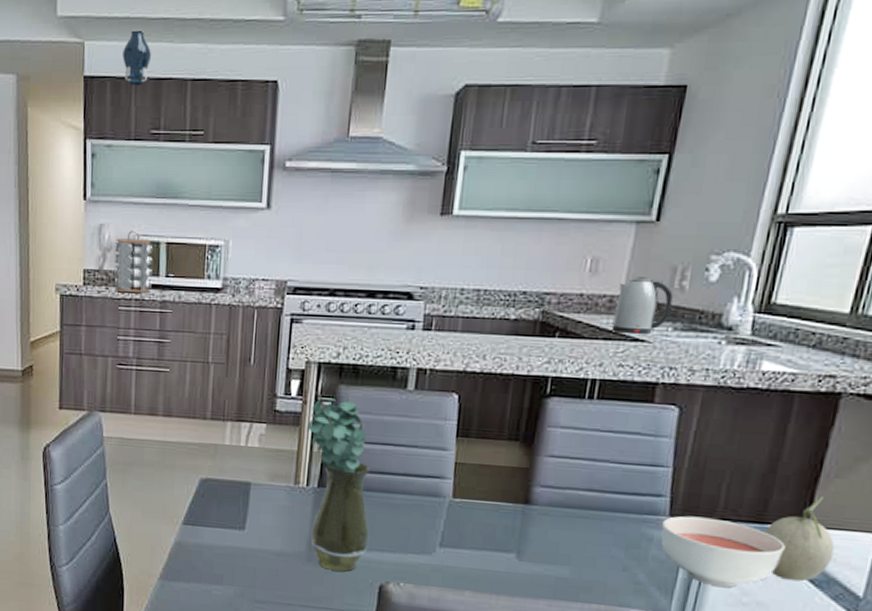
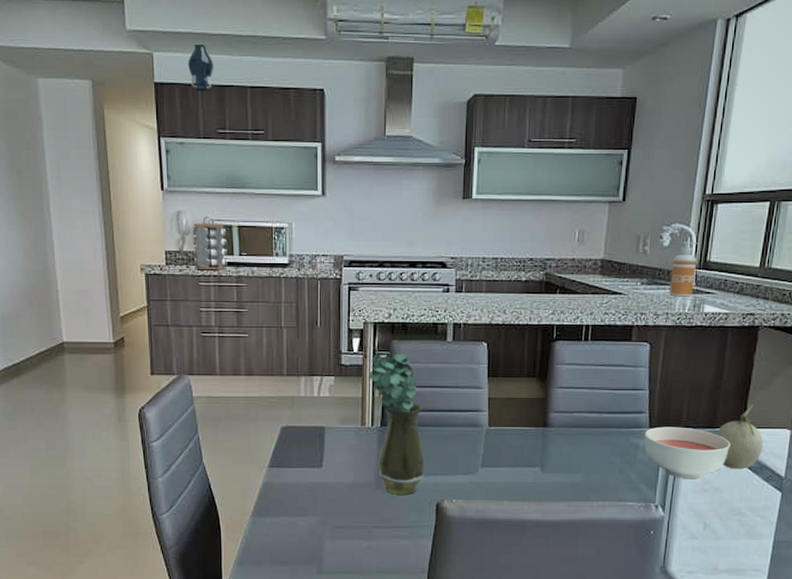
kettle: present [611,277,674,335] -> none [597,244,639,289]
soap dispenser: none [711,275,759,349] -> present [668,241,697,297]

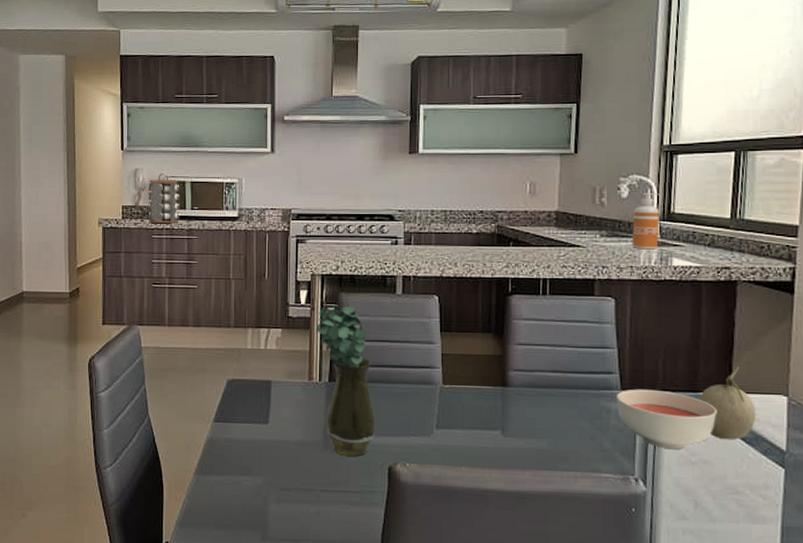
vase: present [188,45,214,92] -> none [151,22,174,62]

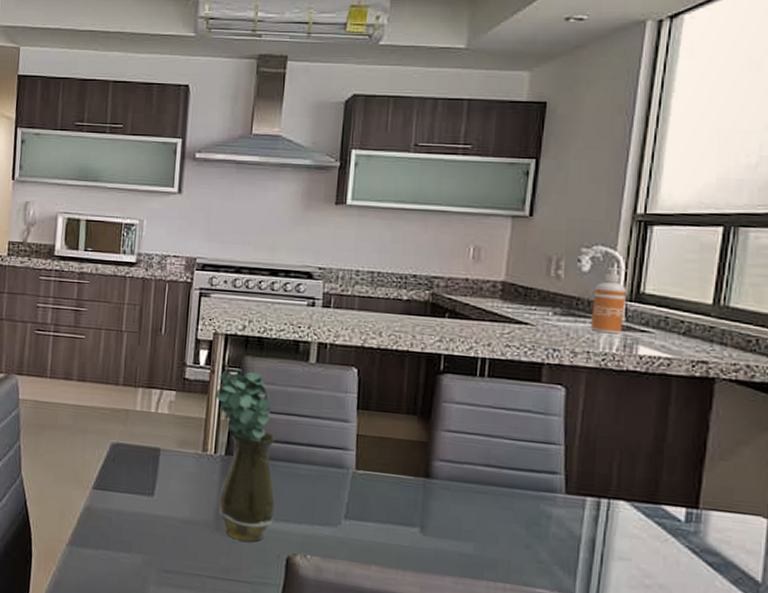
spice rack: present [148,173,180,224] -> none [36,208,74,265]
bowl: present [617,389,717,450] -> none [559,493,680,569]
fruit: present [698,367,756,440] -> none [658,478,728,565]

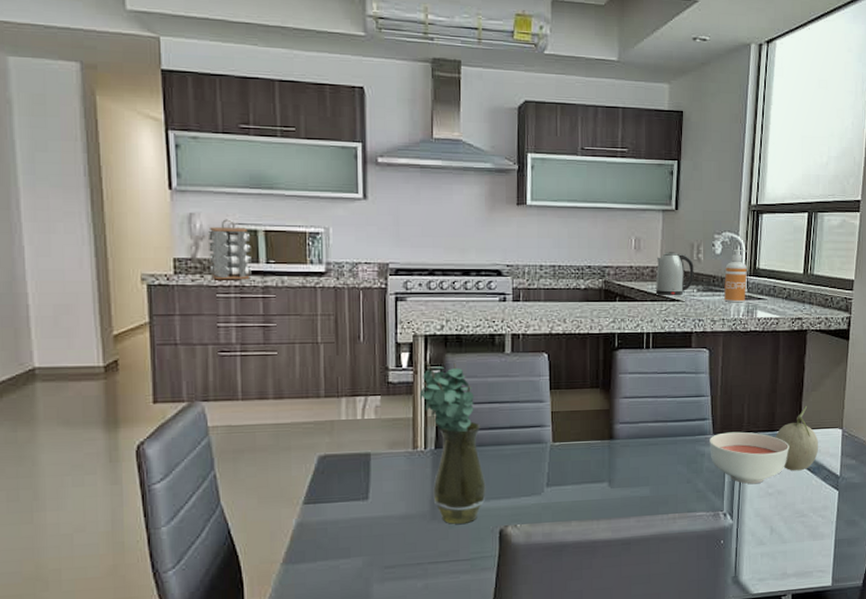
spice rack: none [36,208,74,265] -> present [209,219,252,280]
kettle: none [496,265,551,318] -> present [655,252,694,296]
bowl: none [559,493,680,569] -> present [710,431,789,485]
fruit: none [658,478,728,565] -> present [775,406,819,471]

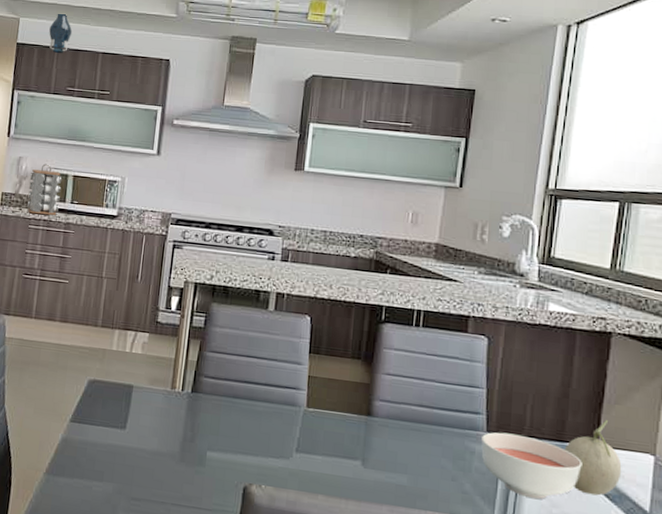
vase: none [204,32,236,83] -> present [49,14,73,54]
vase: present [419,361,486,524] -> none [183,307,237,473]
kettle: present [655,252,694,296] -> none [430,229,477,276]
soap dispenser: present [723,249,747,303] -> none [508,233,540,292]

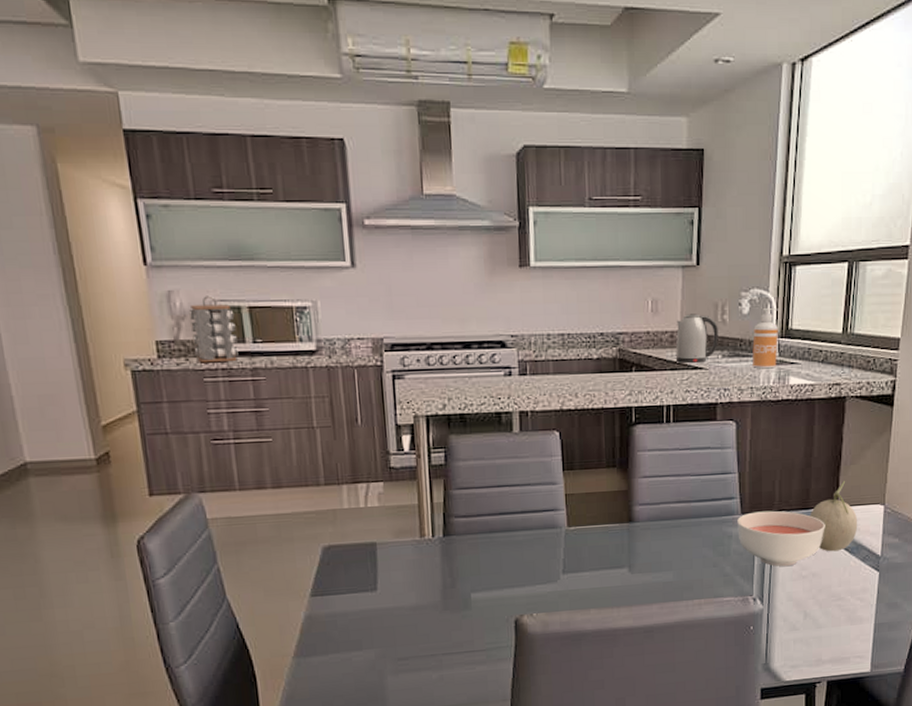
vase: present [49,14,73,54] -> none [166,82,202,142]
kettle: none [430,229,477,276] -> present [675,314,719,364]
soap dispenser: none [508,233,540,292] -> present [751,307,778,369]

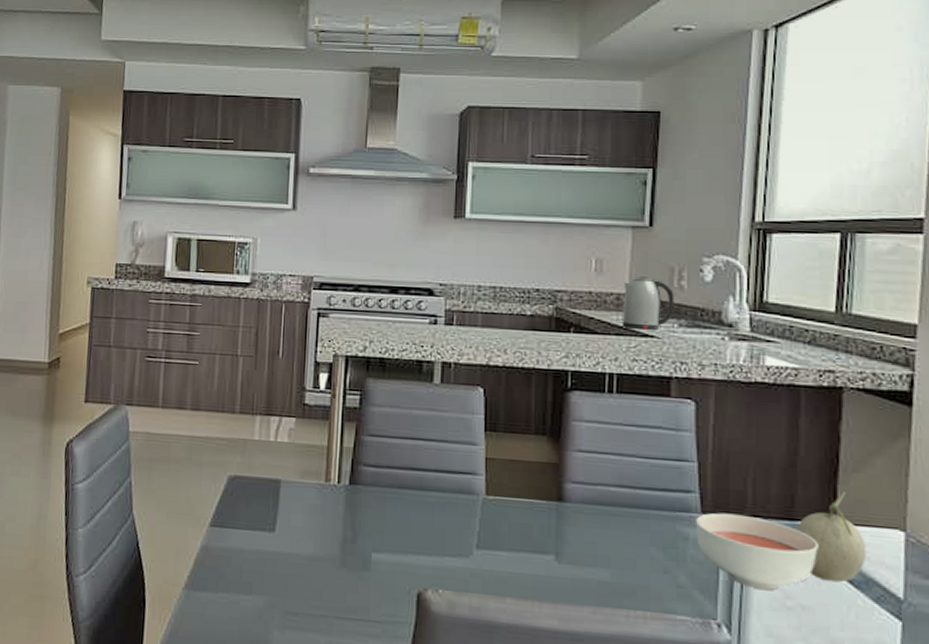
spice rack: present [190,296,239,363] -> none [145,227,185,287]
soap dispenser: present [751,307,778,369] -> none [715,276,750,345]

